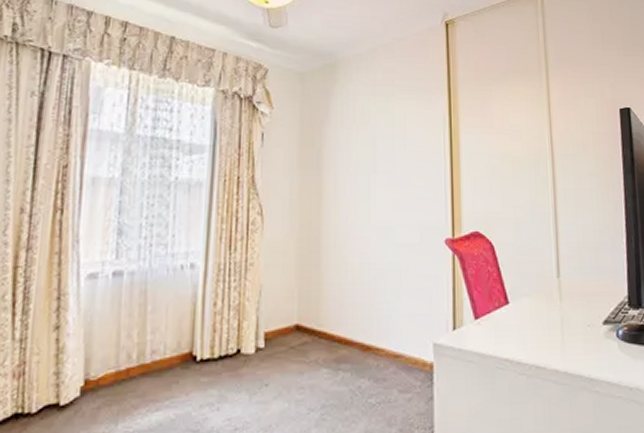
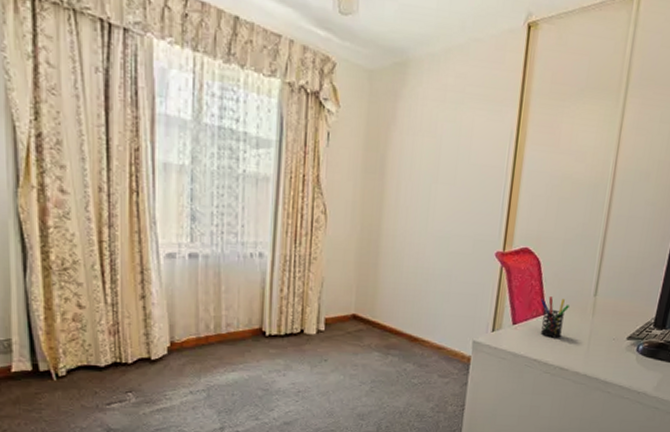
pen holder: none [500,283,533,331] -> present [540,297,569,338]

